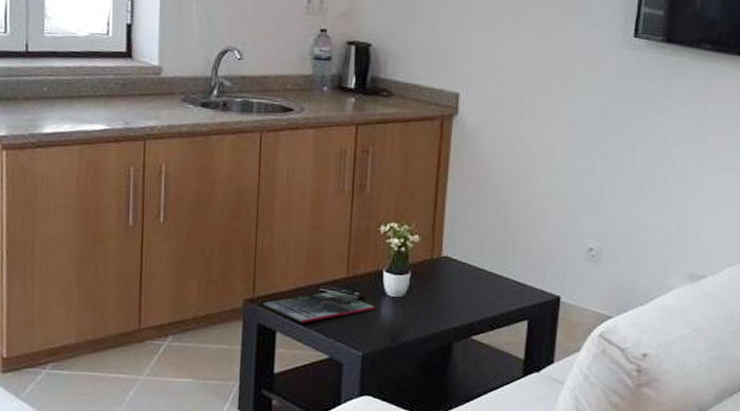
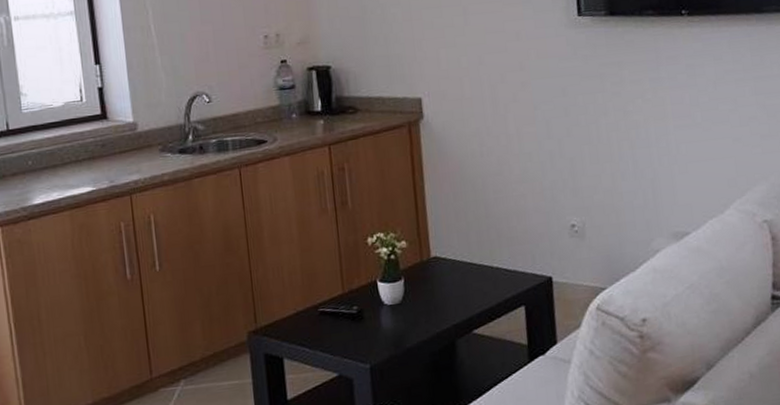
magazine: present [264,290,375,323] -> none [267,308,375,346]

